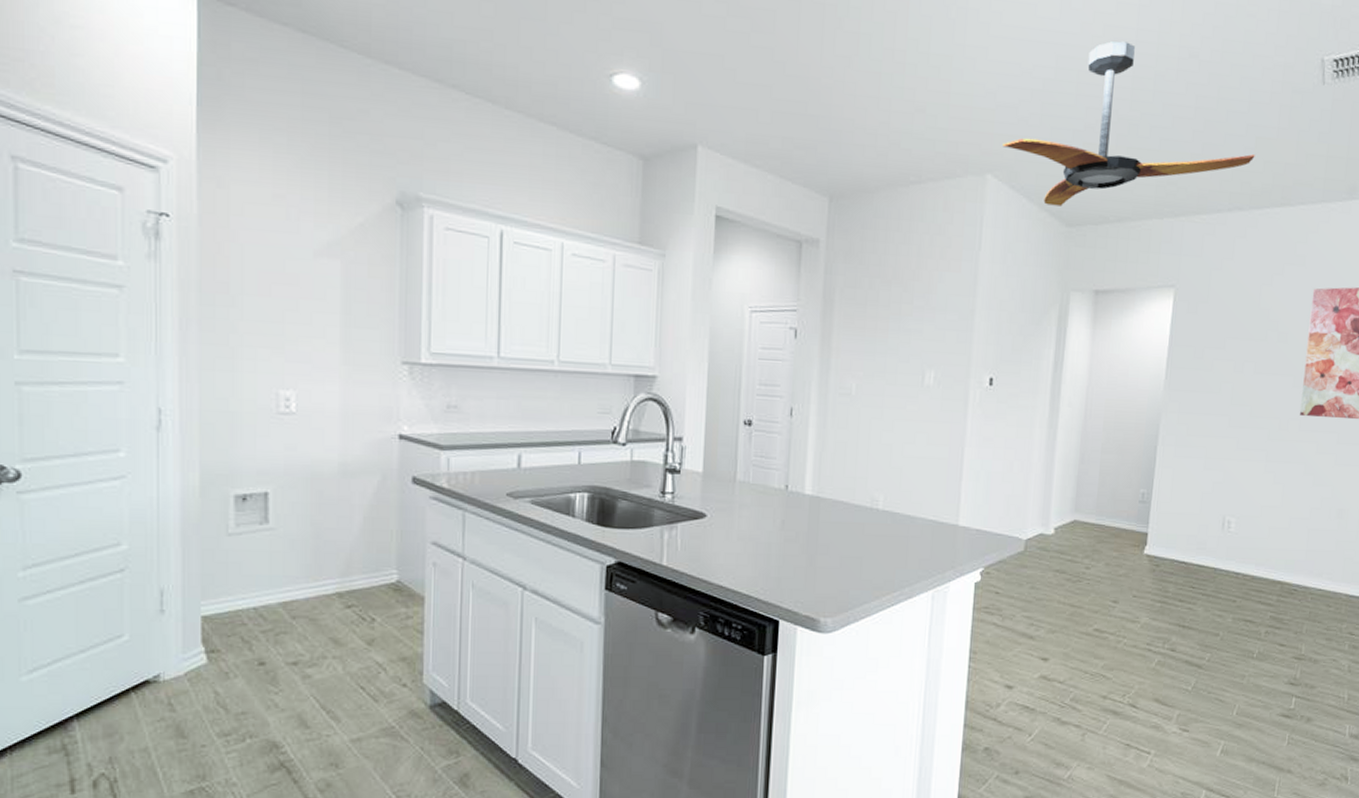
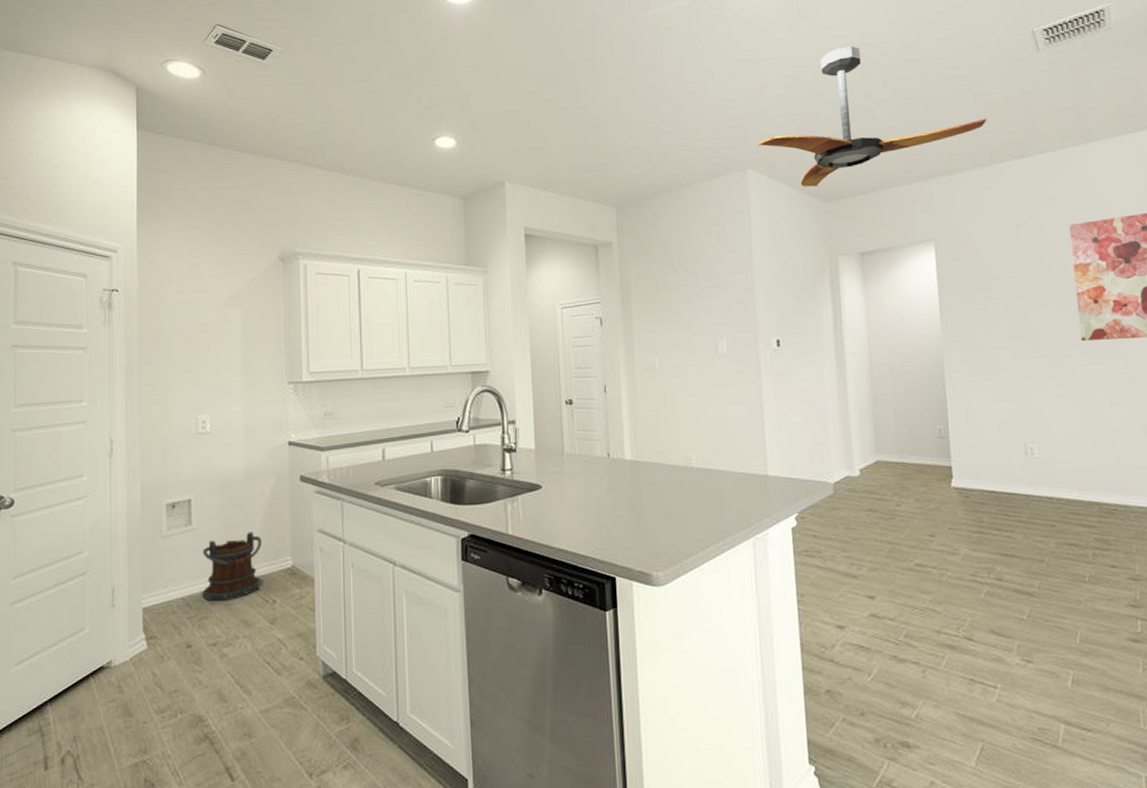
bucket: none [281,537,359,616] -> present [202,531,262,602]

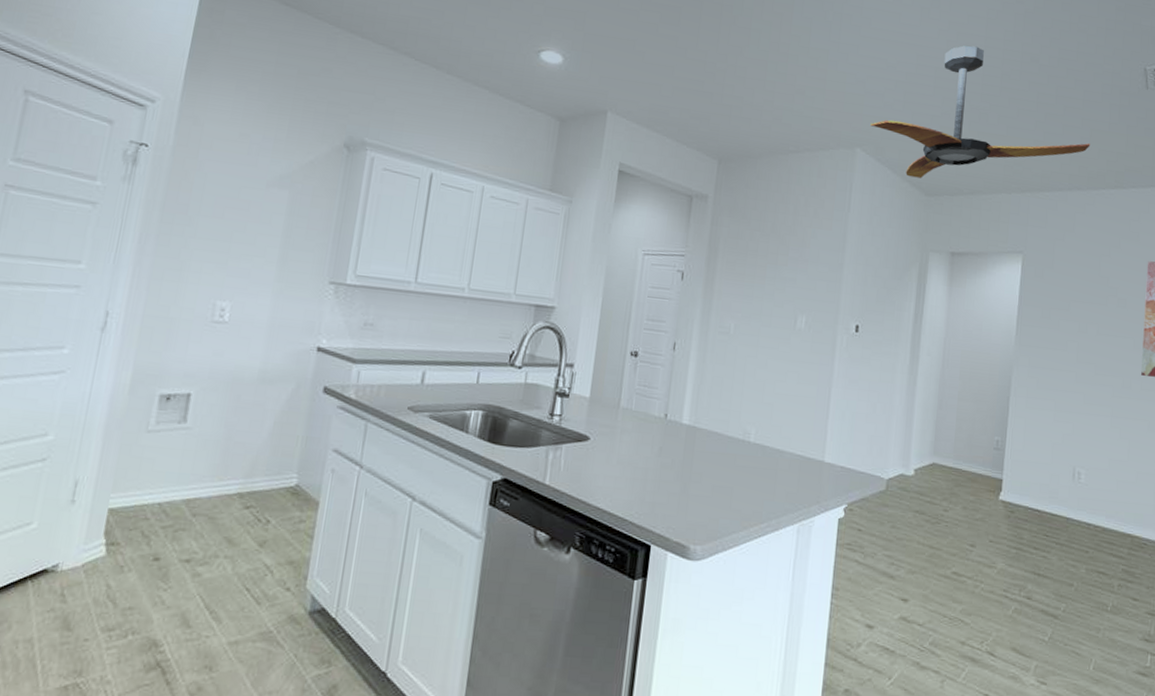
bucket: present [202,531,262,602] -> none [184,440,266,514]

